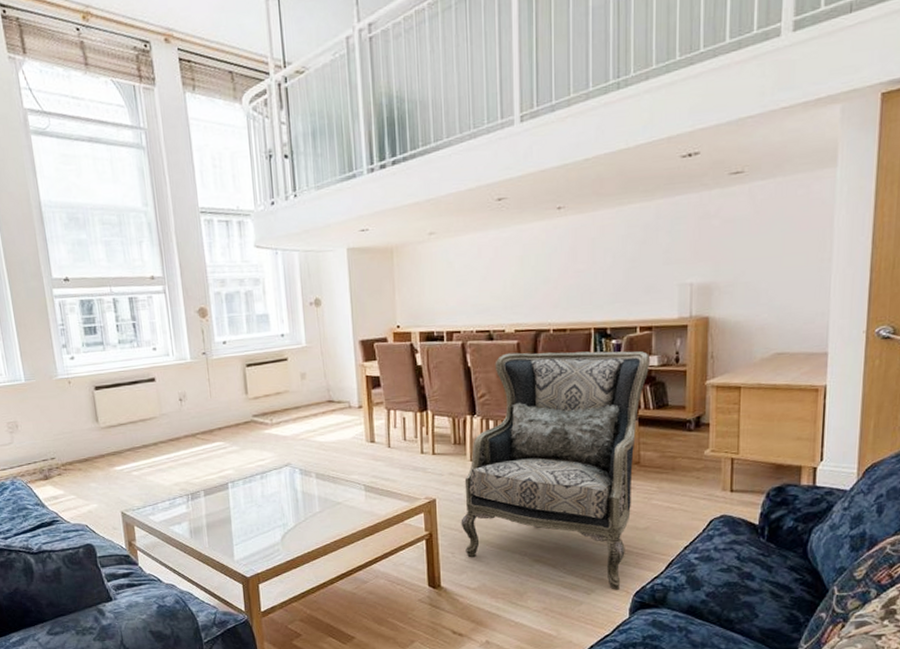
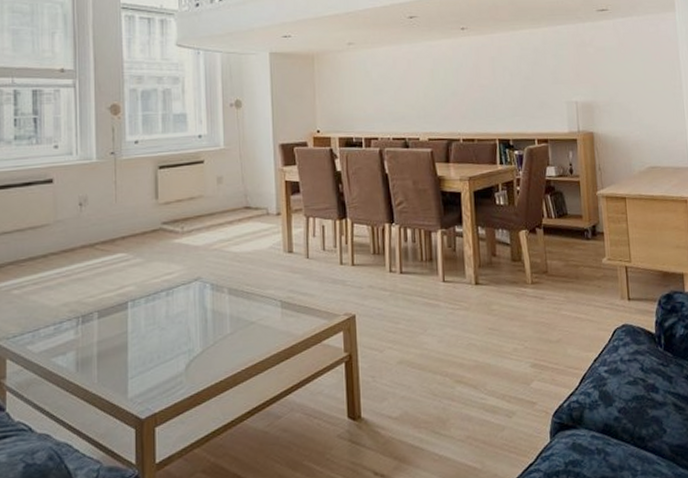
armchair: present [461,351,651,590] -> none [381,160,549,411]

